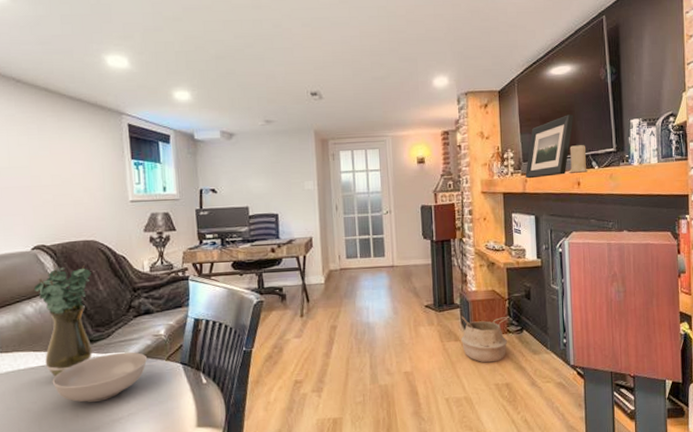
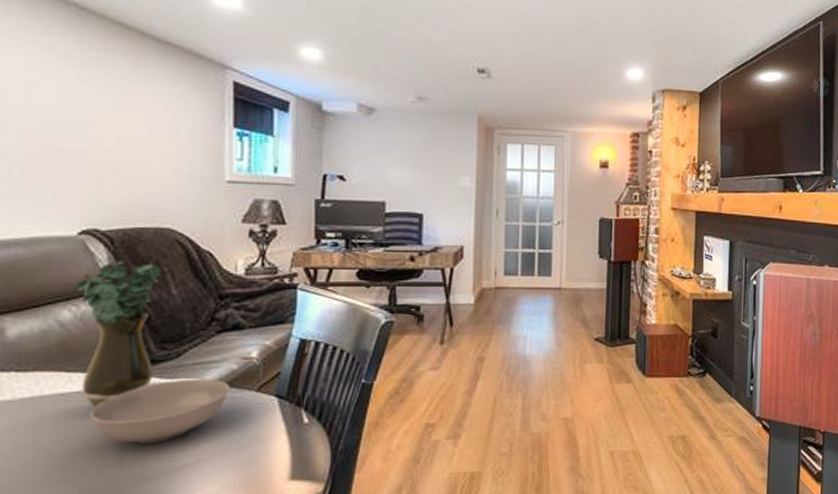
woven basket: present [460,315,508,363] -> none [633,353,690,411]
picture frame: present [525,114,574,179] -> none [722,128,781,198]
candle: present [568,143,588,174] -> none [770,161,792,196]

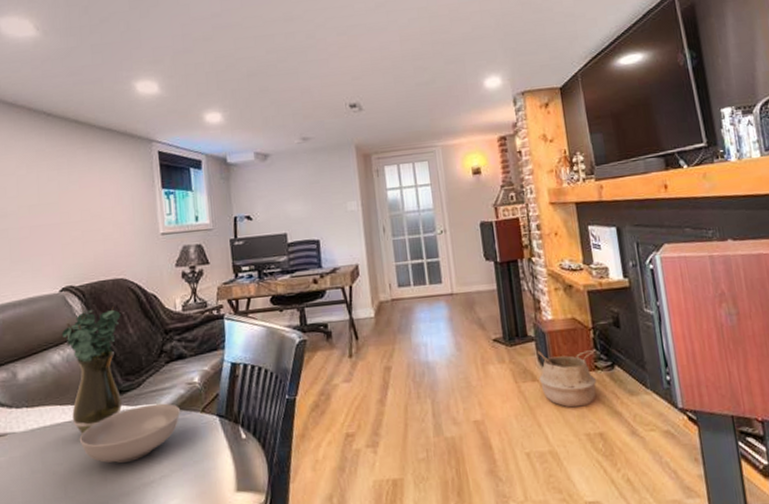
woven basket: none [633,353,690,411] -> present [538,350,597,408]

